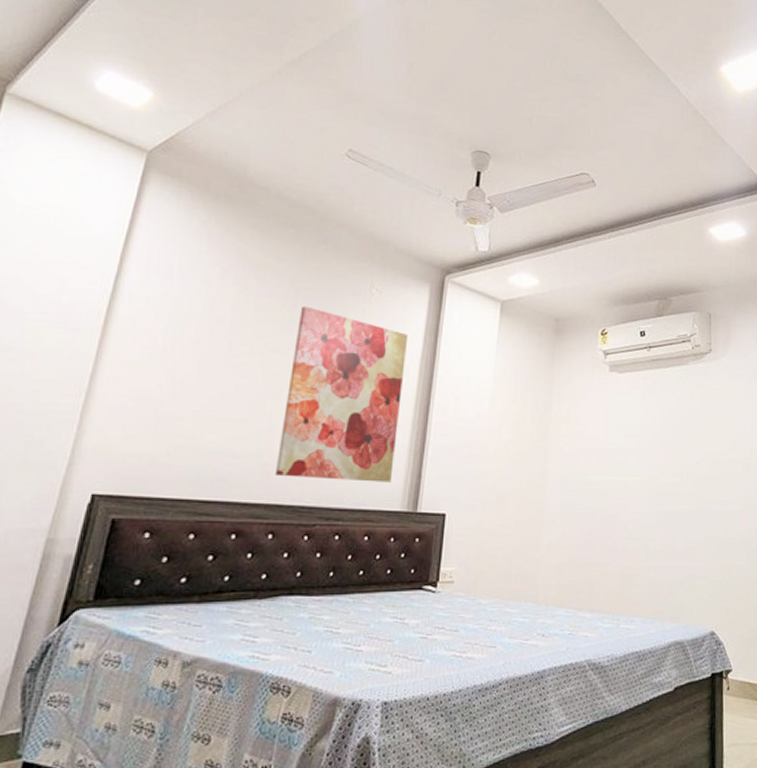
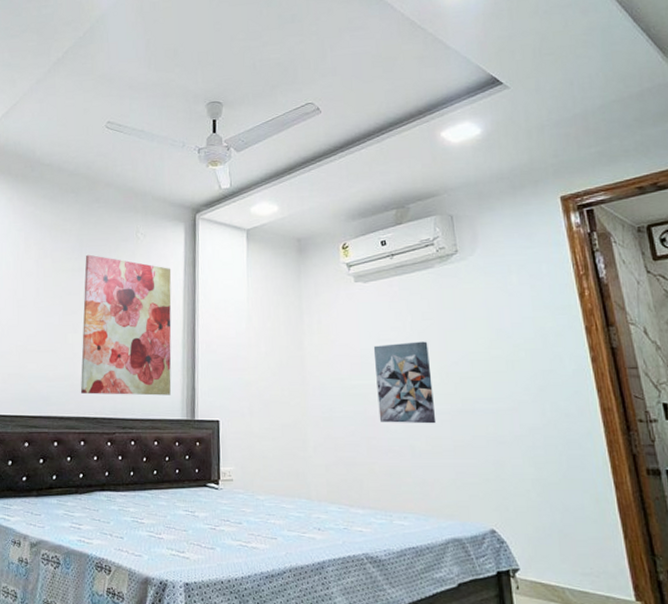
wall art: none [618,439,674,524] -> present [373,341,436,424]

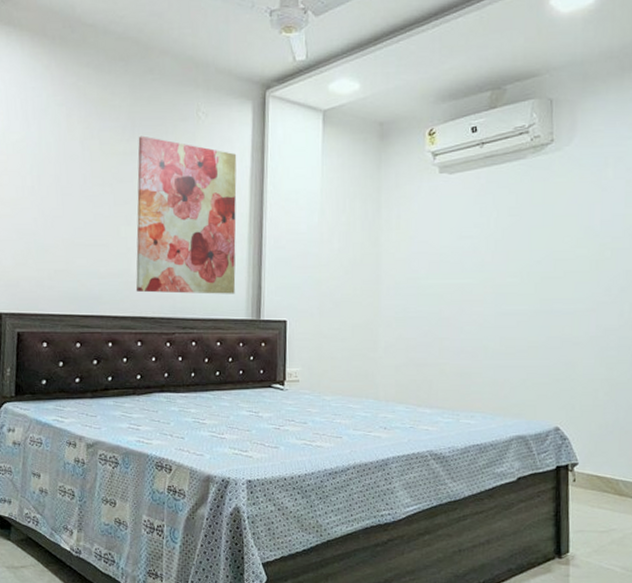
wall art: present [373,341,436,424] -> none [454,239,513,325]

